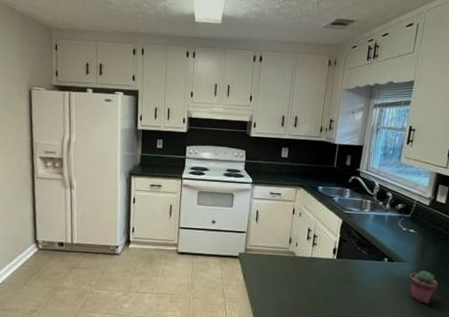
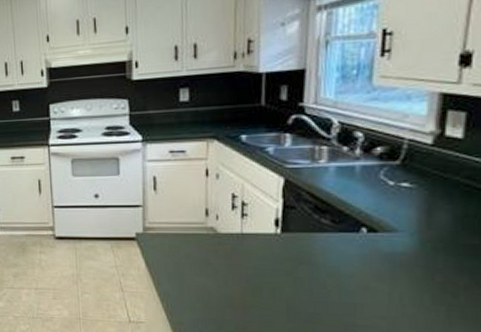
potted succulent: present [409,271,439,304] -> none [409,243,465,293]

